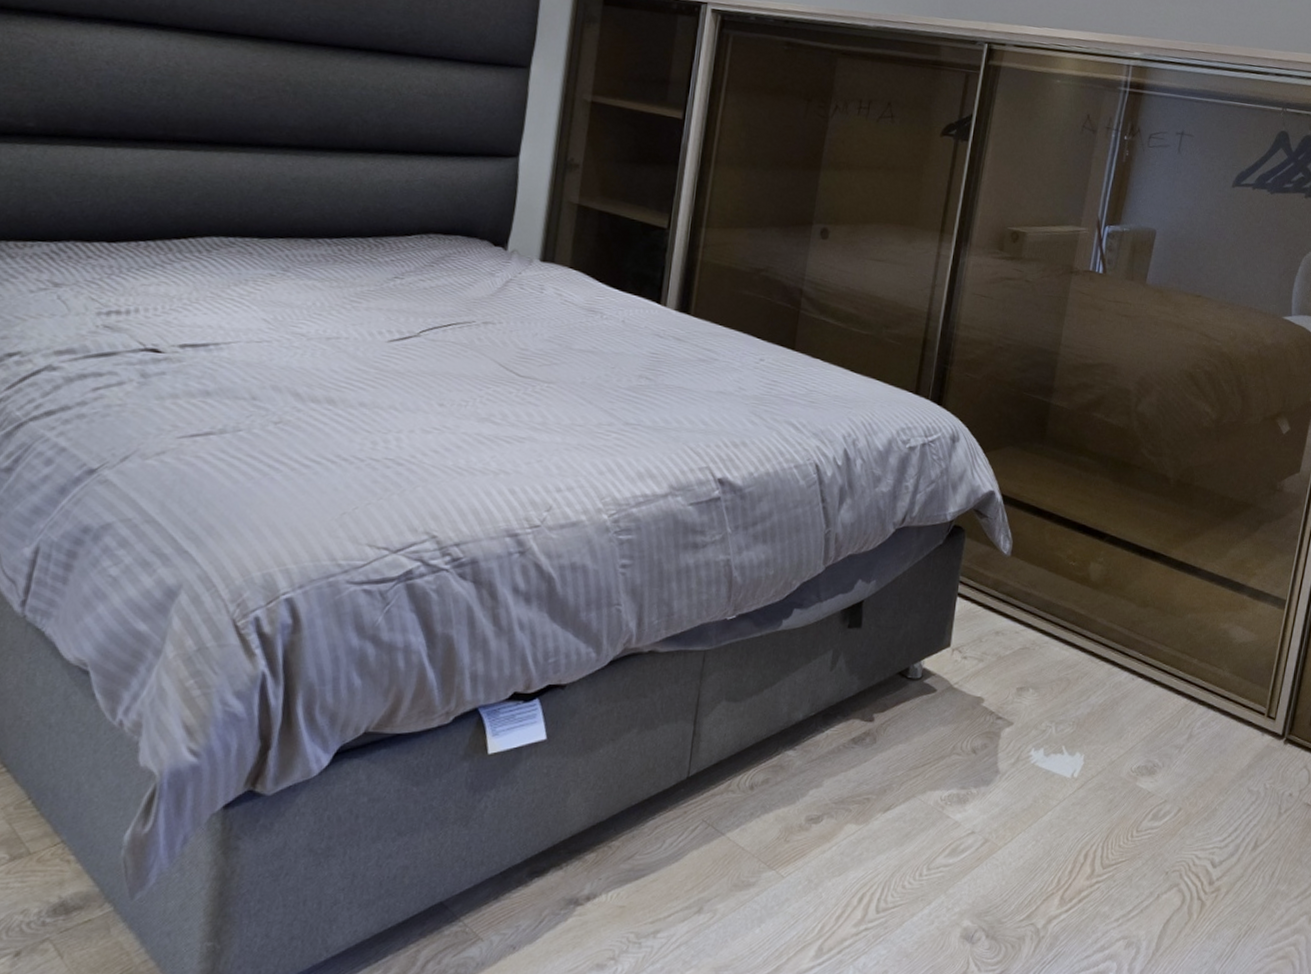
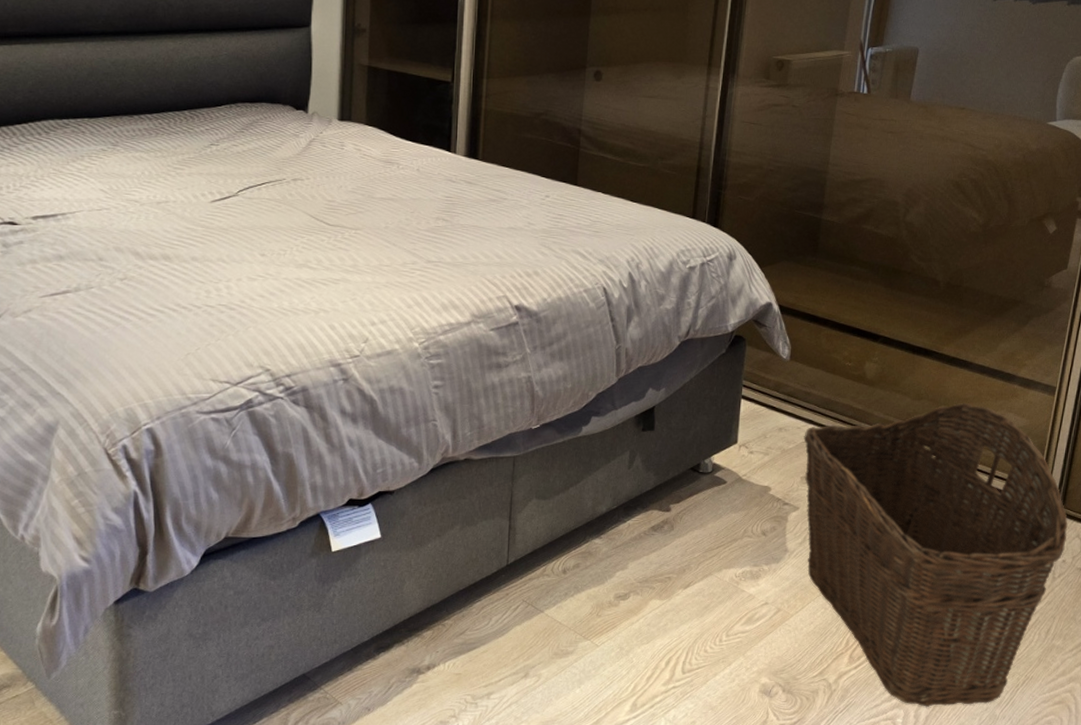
wicker basket: none [1019,613,1296,959] -> present [804,403,1068,707]

